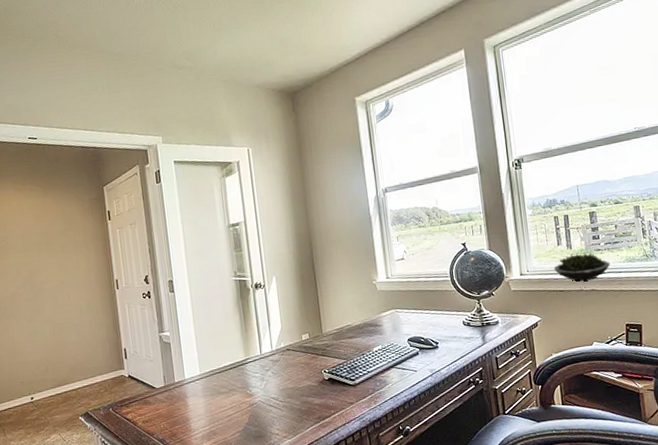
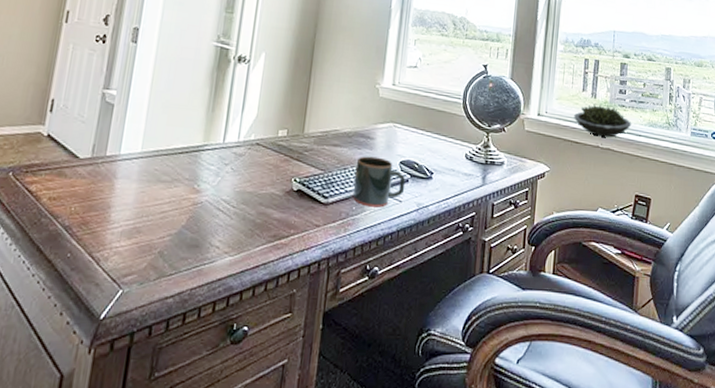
mug: none [371,339,417,381] -> present [353,156,406,208]

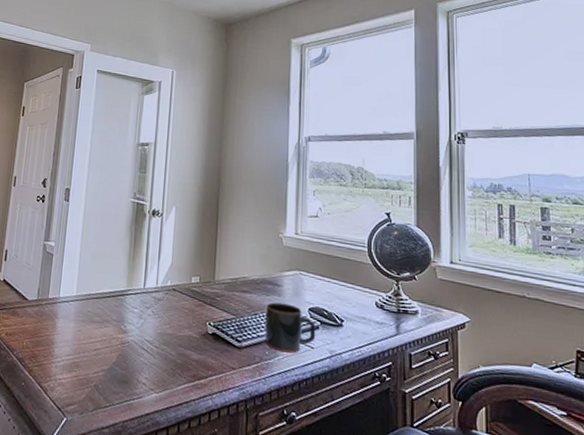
succulent plant: present [574,104,632,138] -> none [492,251,563,287]

